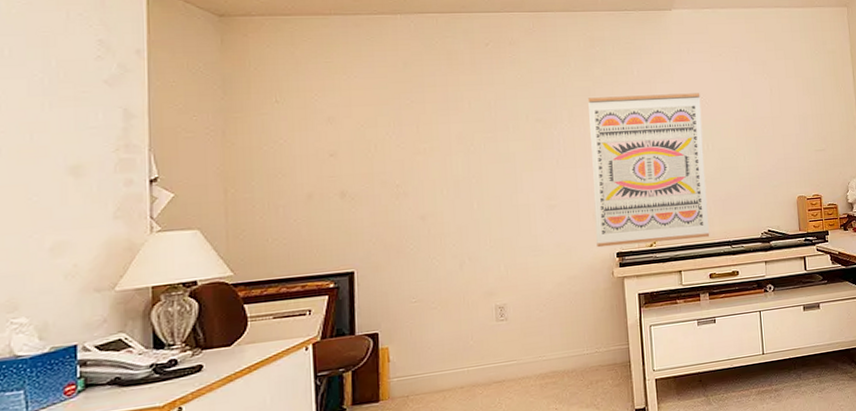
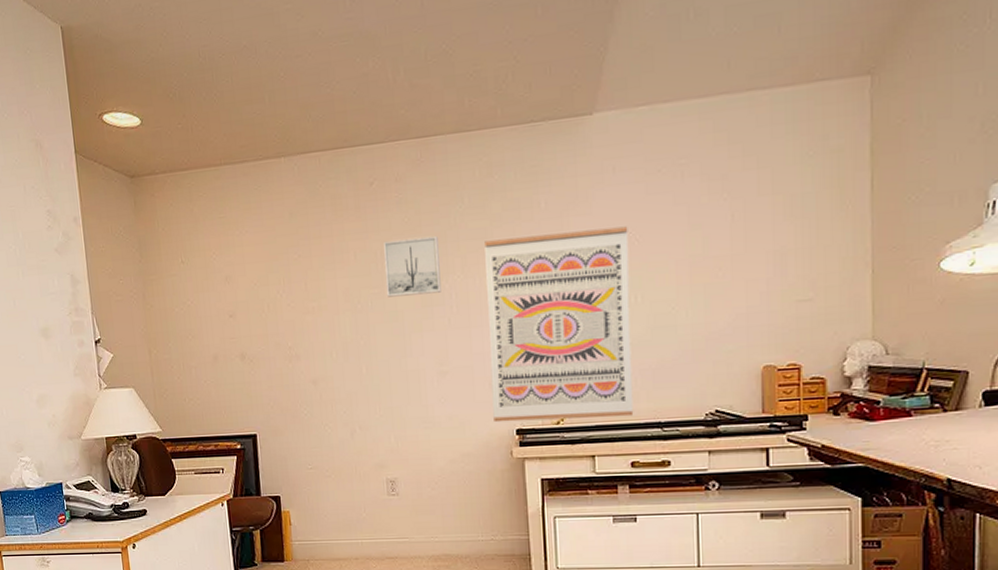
wall art: none [498,91,550,141] -> present [384,235,441,297]

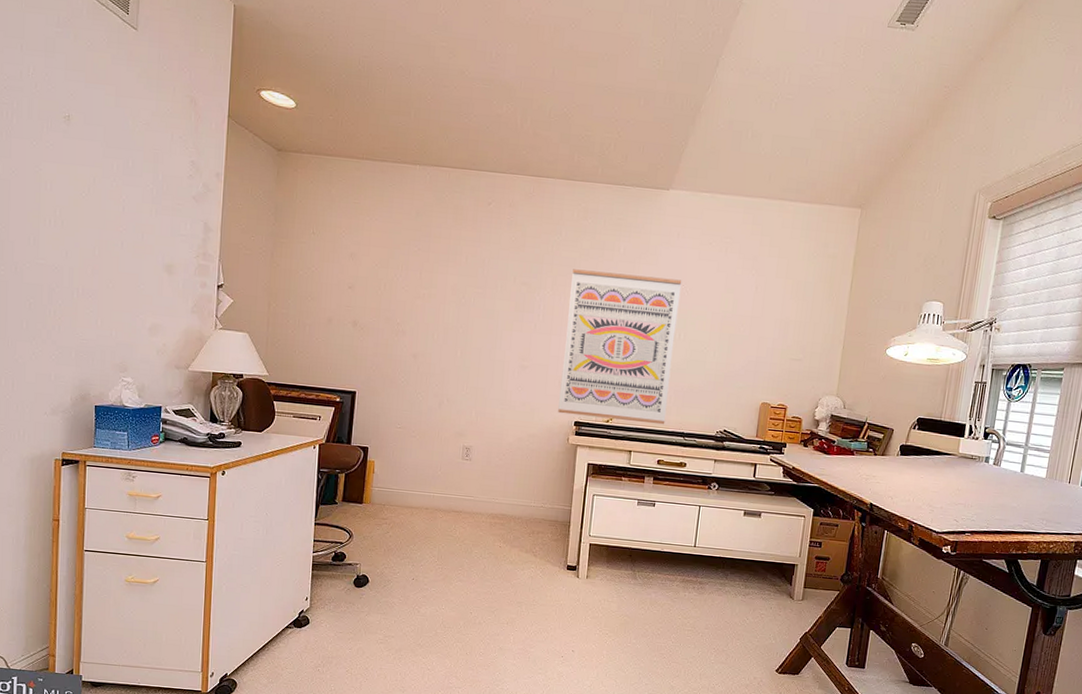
wall art: present [384,235,441,297] -> none [487,252,537,302]

